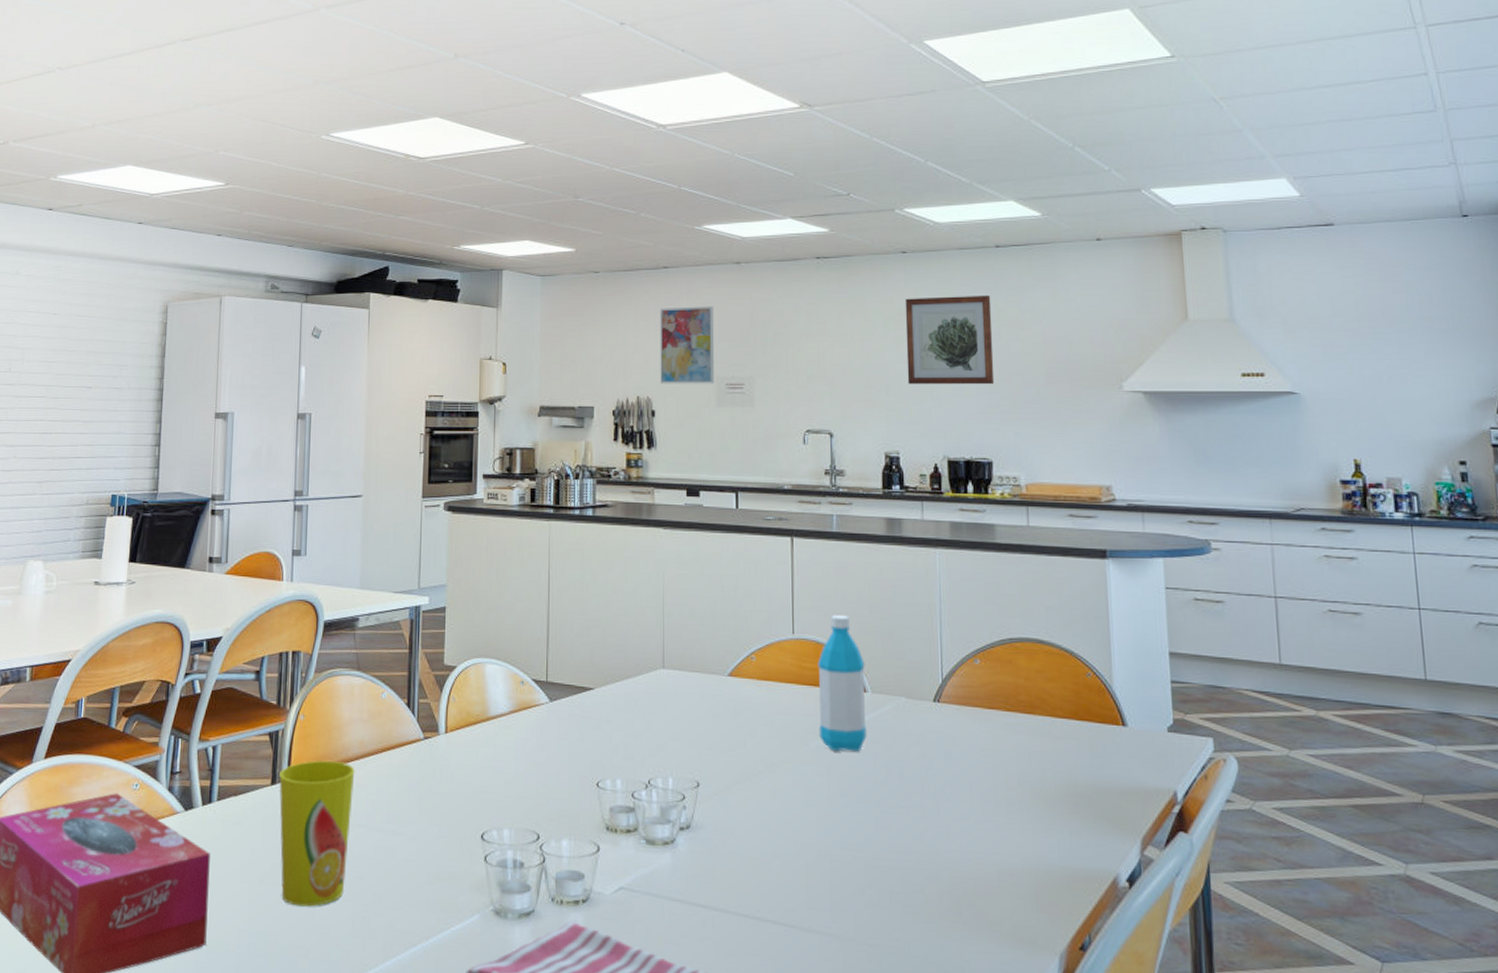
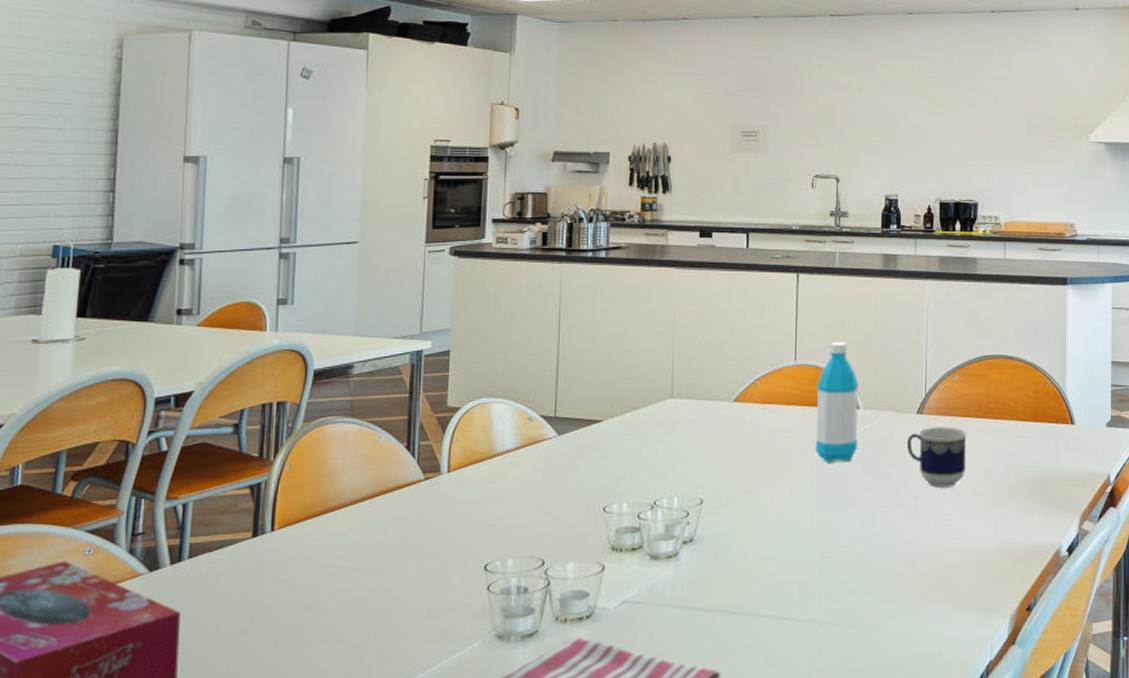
cup: present [279,760,355,907] -> none [261,508,348,654]
wall art: present [660,306,715,384] -> none [677,57,732,132]
wall art: present [905,294,995,385] -> none [908,54,984,135]
cup: none [923,718,994,791] -> present [906,427,967,488]

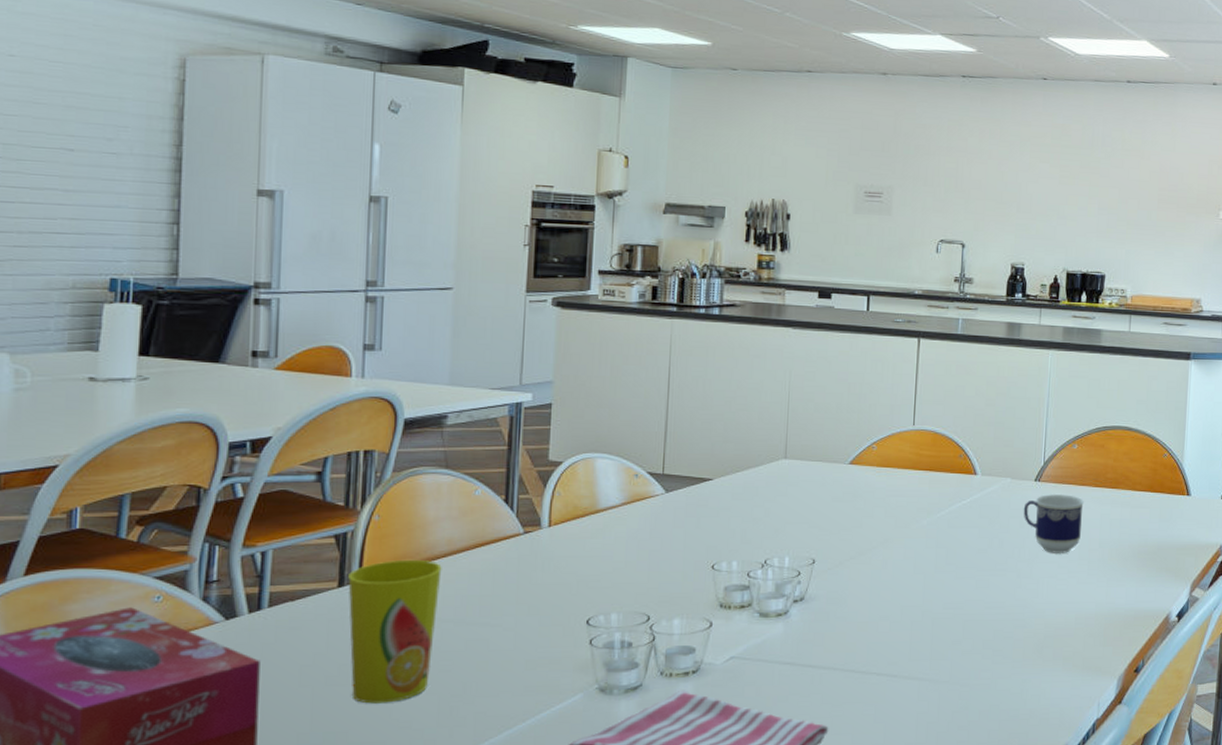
cup: none [261,508,348,654] -> present [348,559,442,704]
water bottle: present [815,342,859,463] -> none [931,408,978,527]

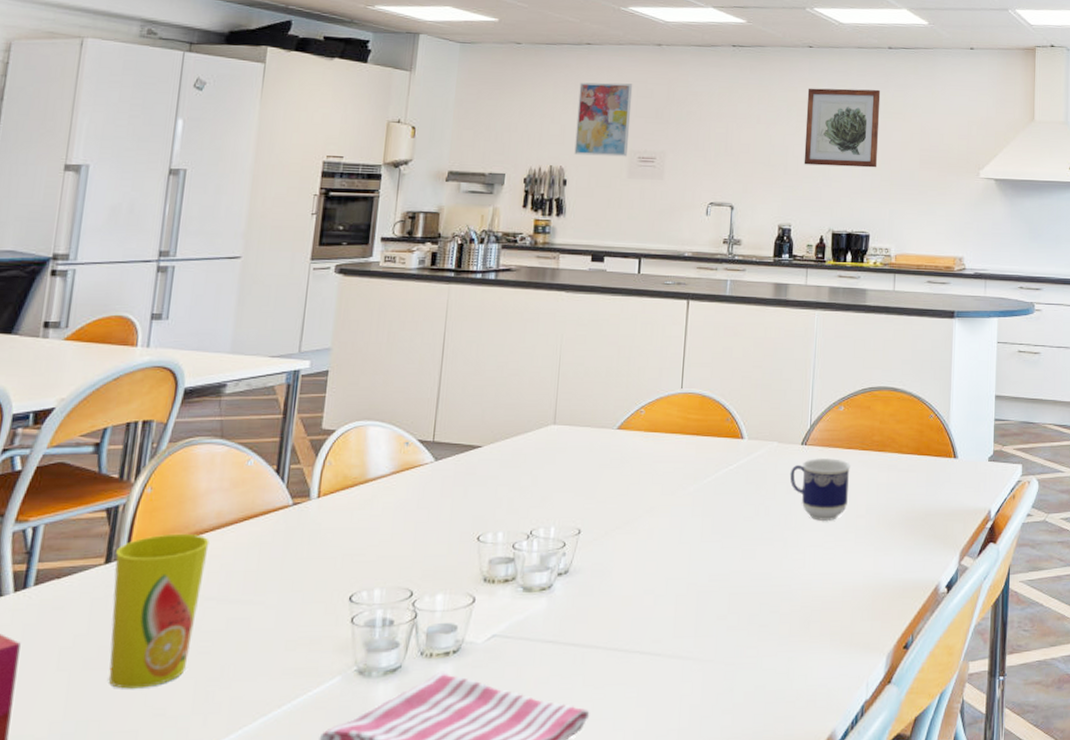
wall art: none [797,112,858,191] -> present [574,82,633,157]
wall art: none [1037,122,1119,207] -> present [803,88,881,168]

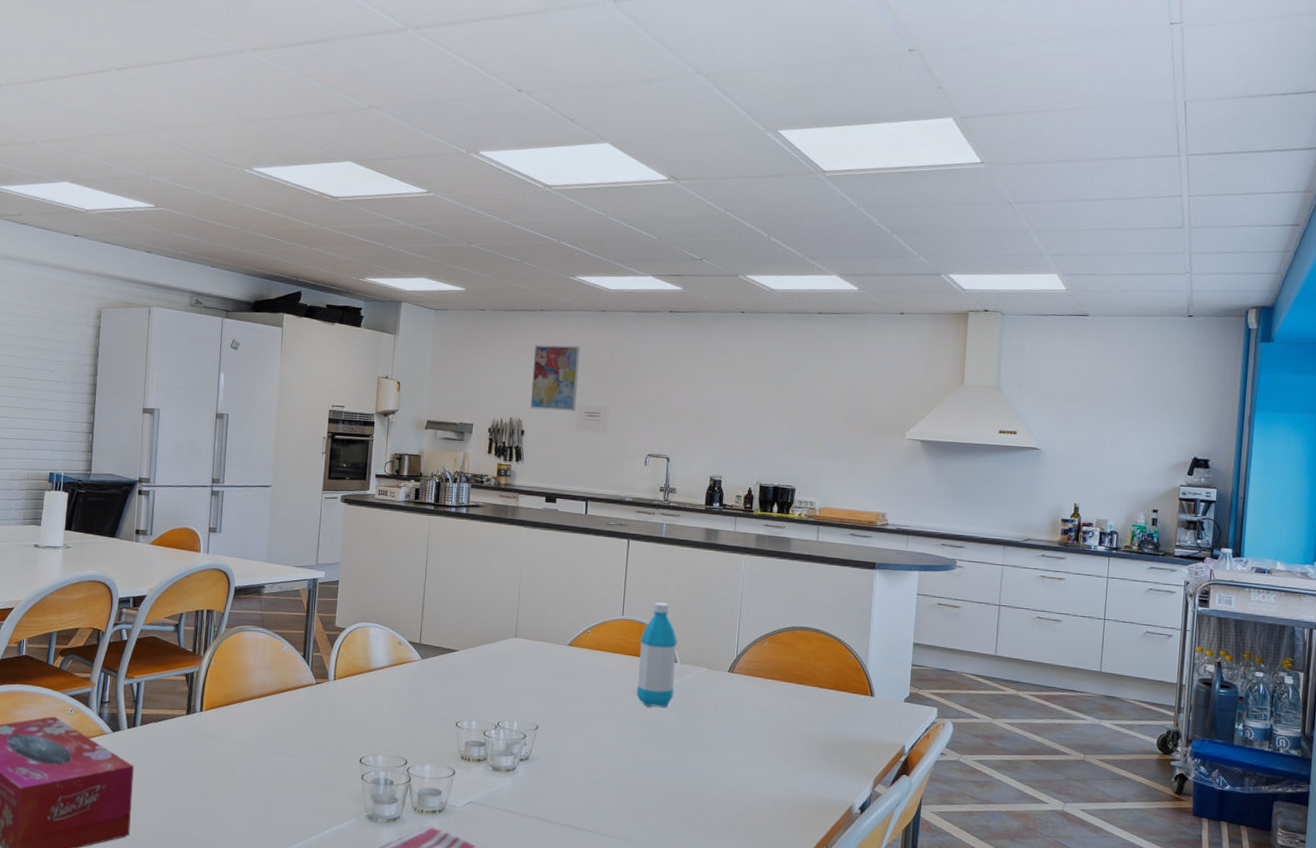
cup: present [109,533,209,689] -> none [193,697,257,809]
water bottle: none [697,370,744,494] -> present [636,602,678,707]
cup: present [789,458,851,521] -> none [717,685,773,740]
wall art: present [803,88,881,168] -> none [734,351,810,427]

